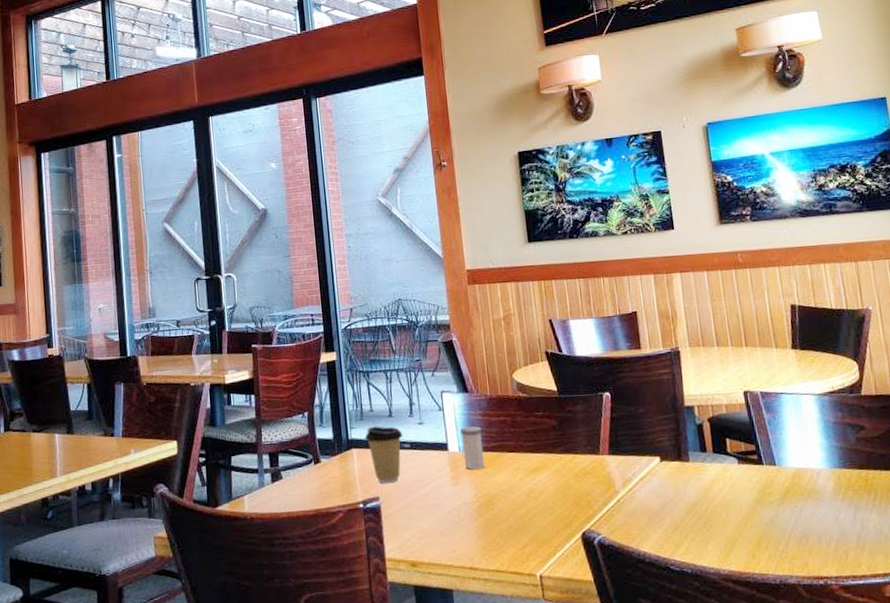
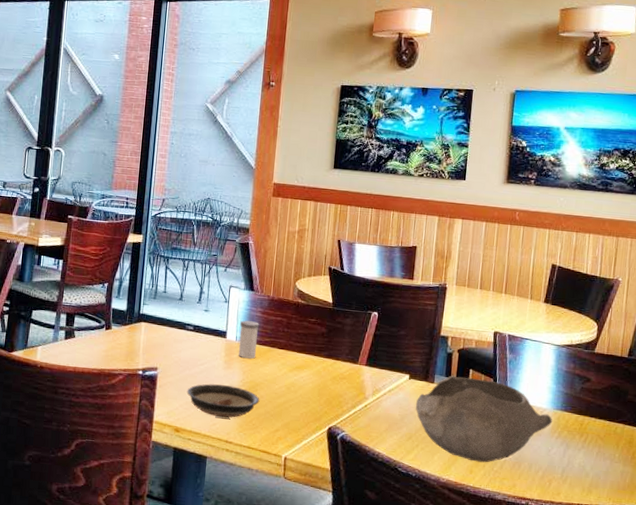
coffee cup: present [365,426,403,483] -> none [155,306,189,357]
saucer: none [416,503,499,542] -> present [186,383,260,418]
bowl: none [673,447,833,544] -> present [415,375,553,463]

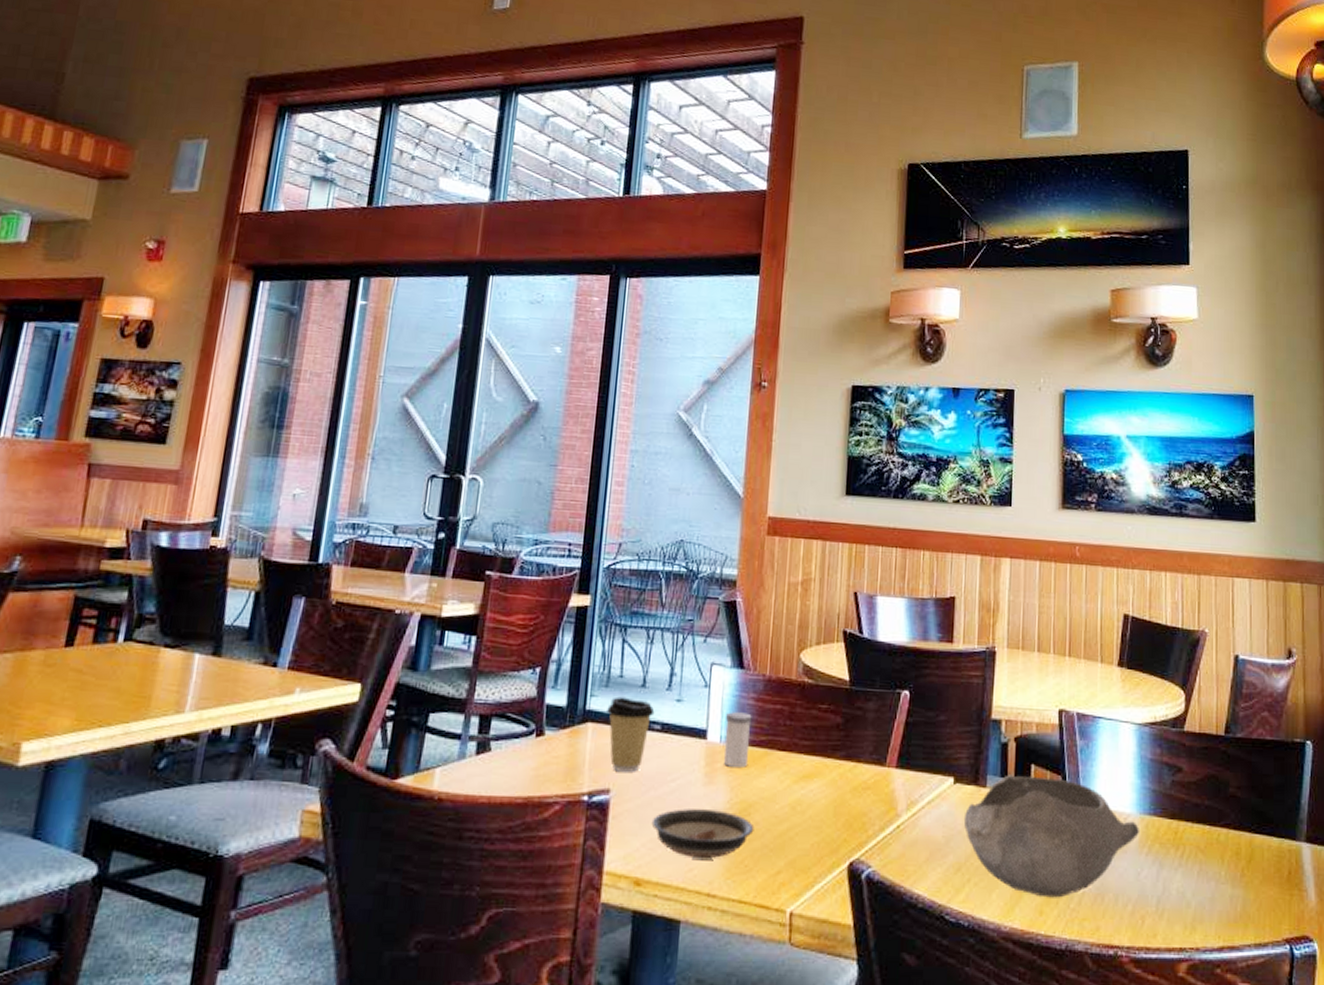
coffee cup: none [155,306,189,357] -> present [607,696,655,772]

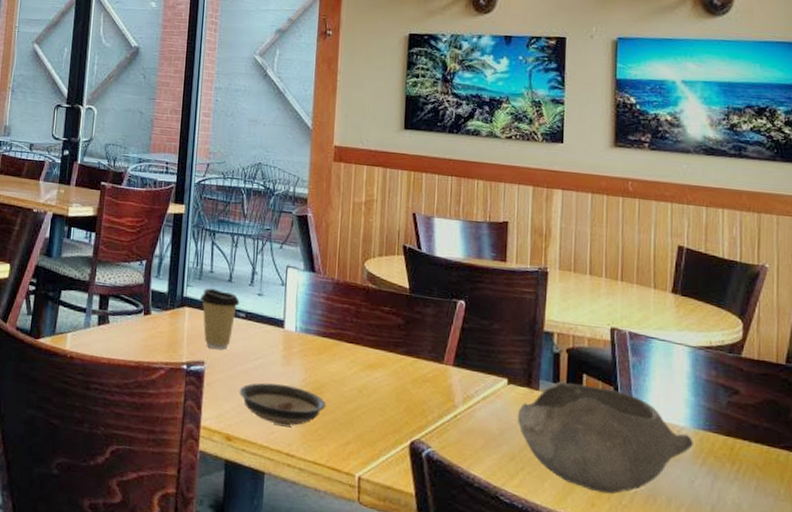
salt shaker: present [723,712,752,767] -> none [299,307,323,354]

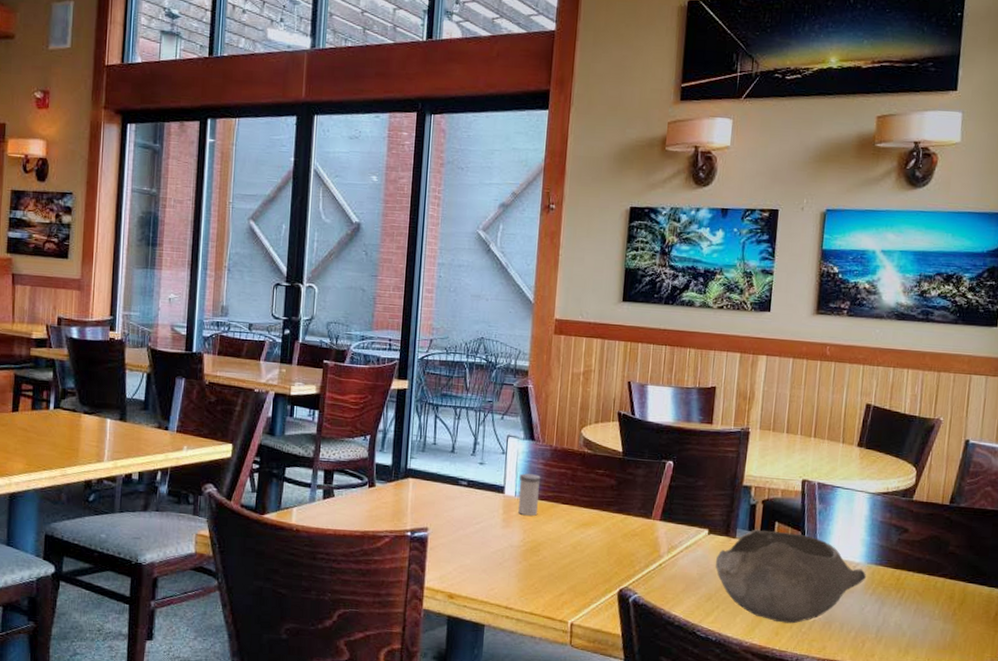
coffee cup: present [200,288,240,350] -> none [424,459,462,516]
saucer: present [239,382,326,426] -> none [461,544,543,582]
salt shaker: none [299,307,323,354] -> present [518,473,541,516]

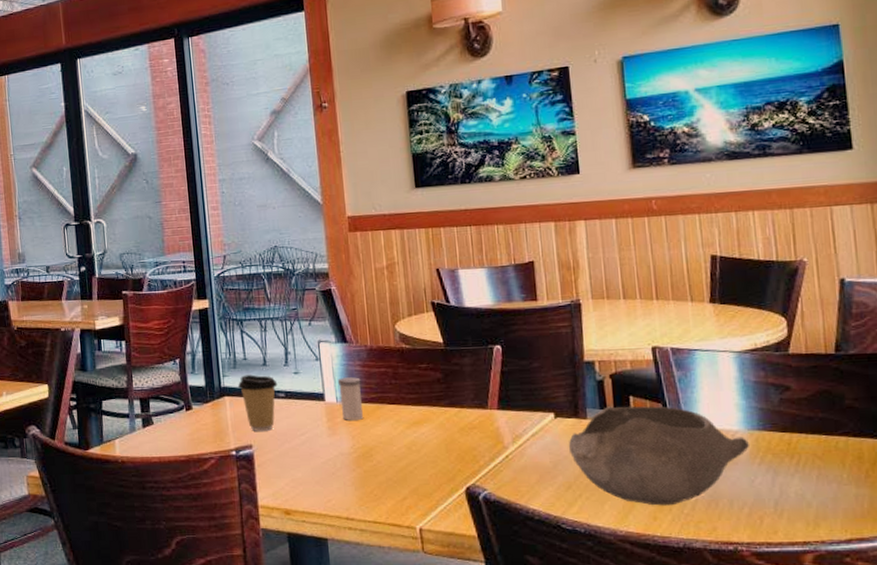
coffee cup: none [424,459,462,516] -> present [238,374,278,431]

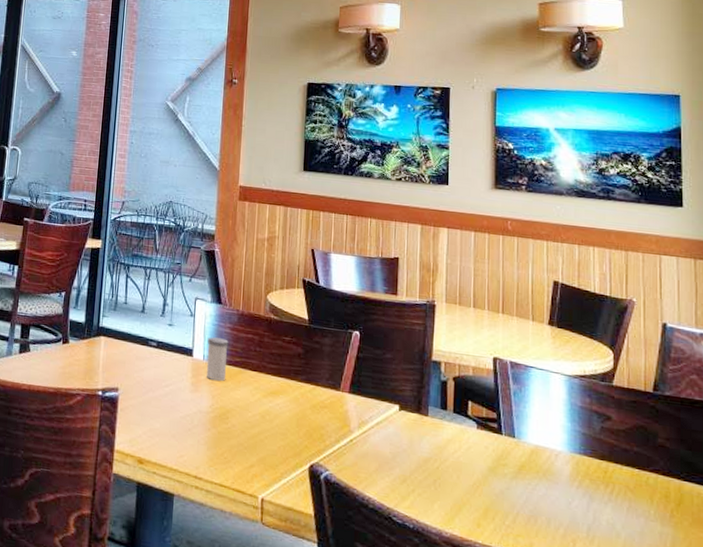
coffee cup: present [238,374,278,431] -> none [115,318,152,377]
bowl: present [568,406,750,506] -> none [408,408,571,515]

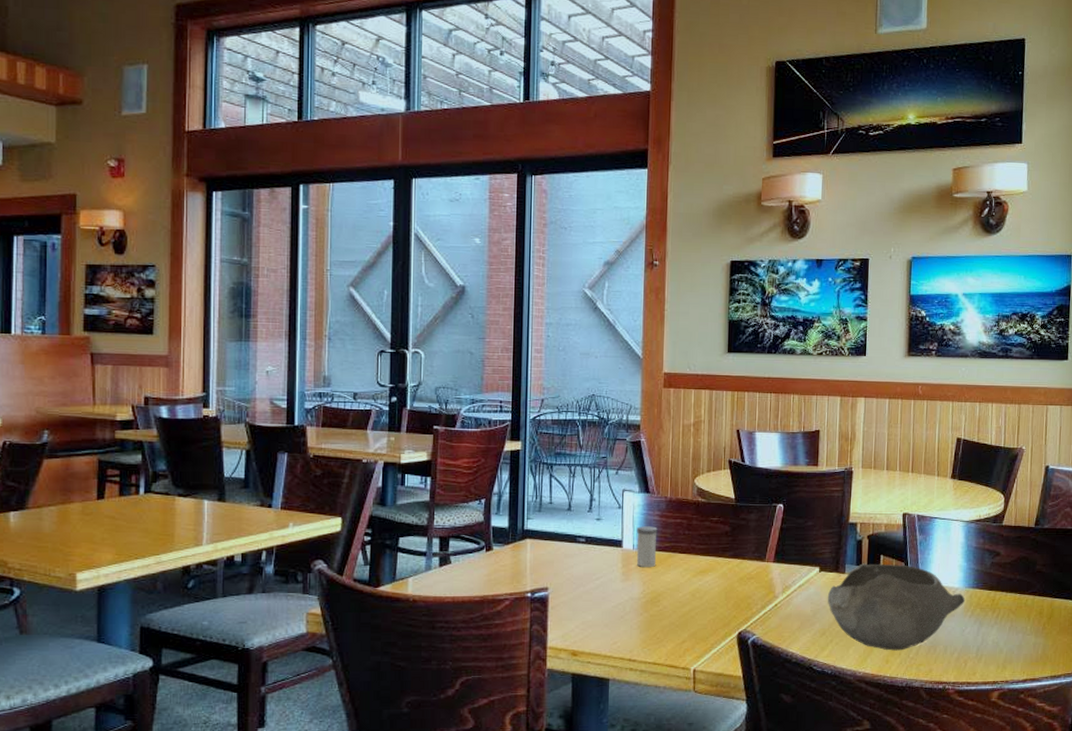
bowl: none [408,408,571,515] -> present [827,563,966,651]

